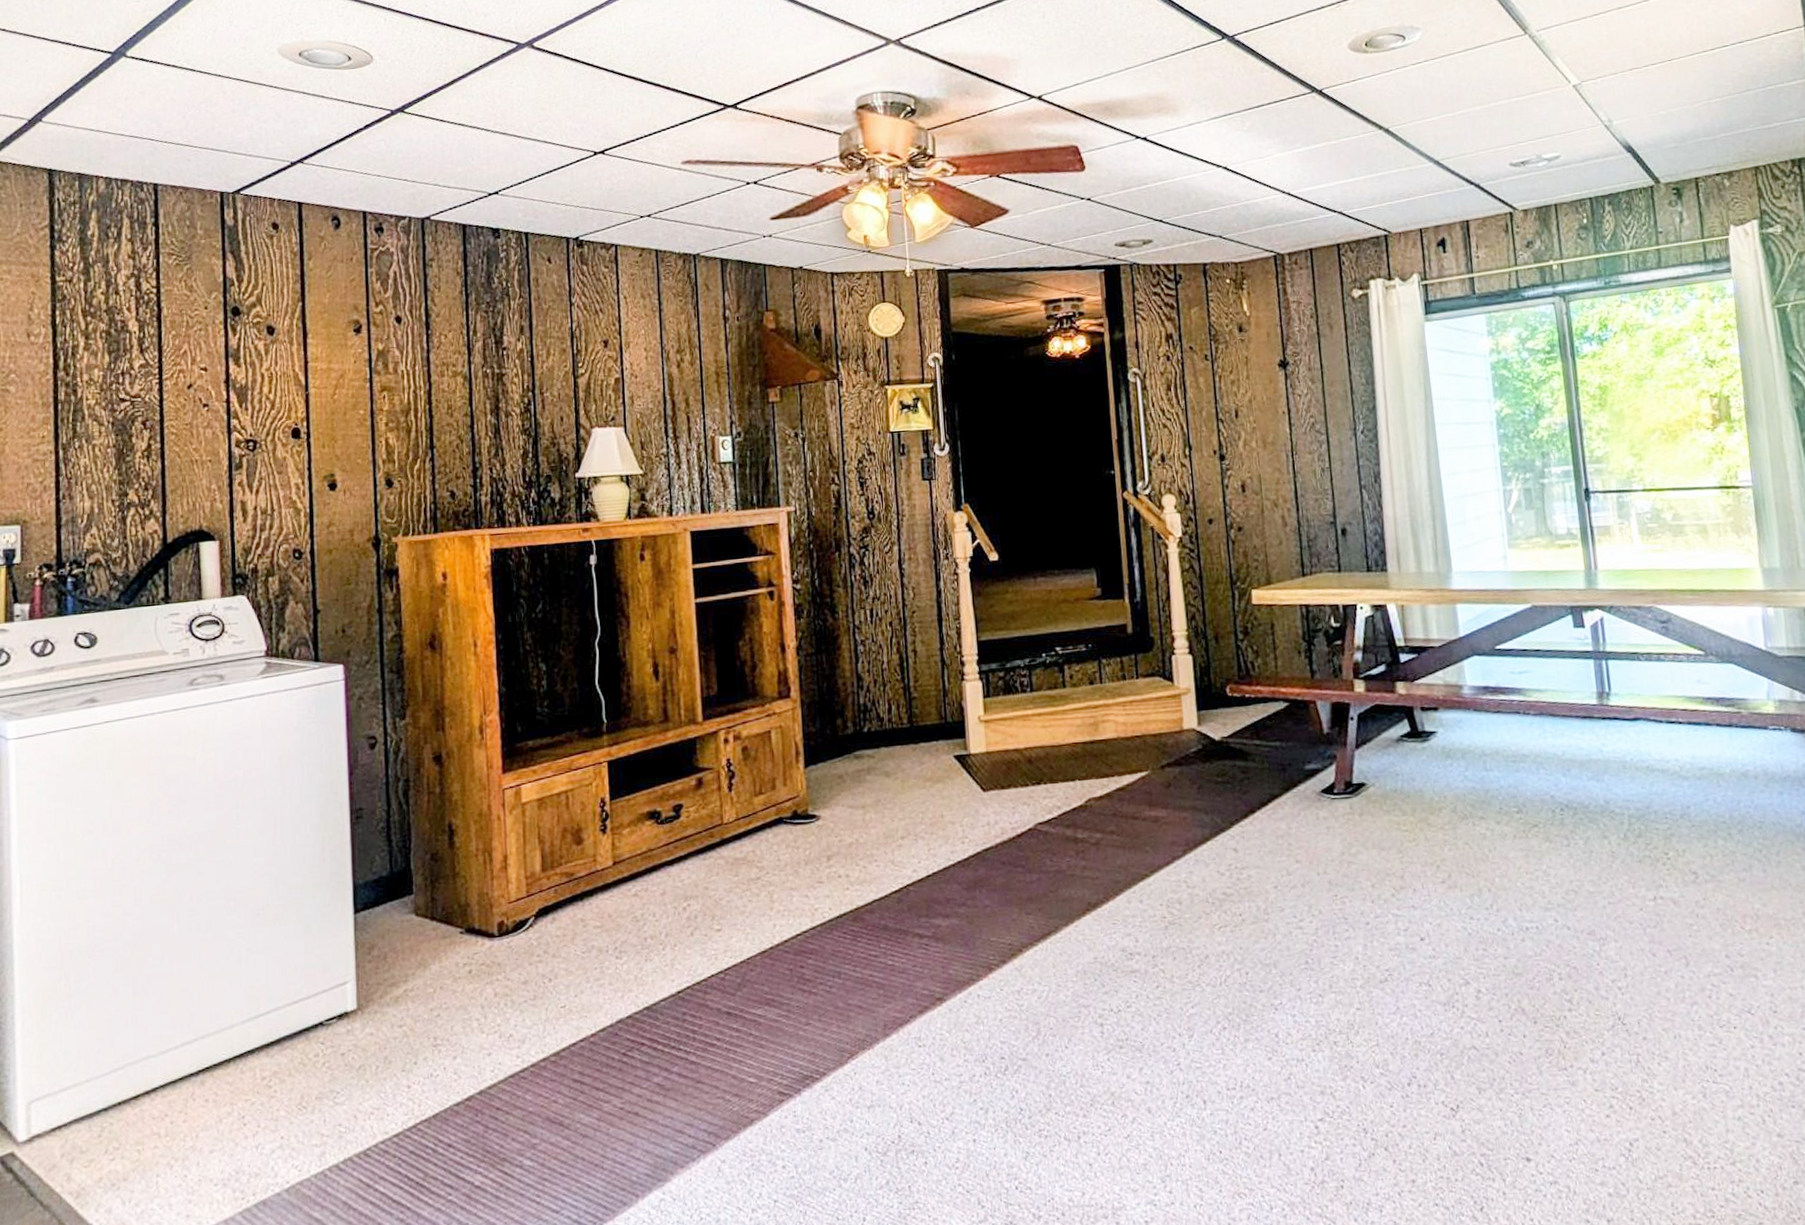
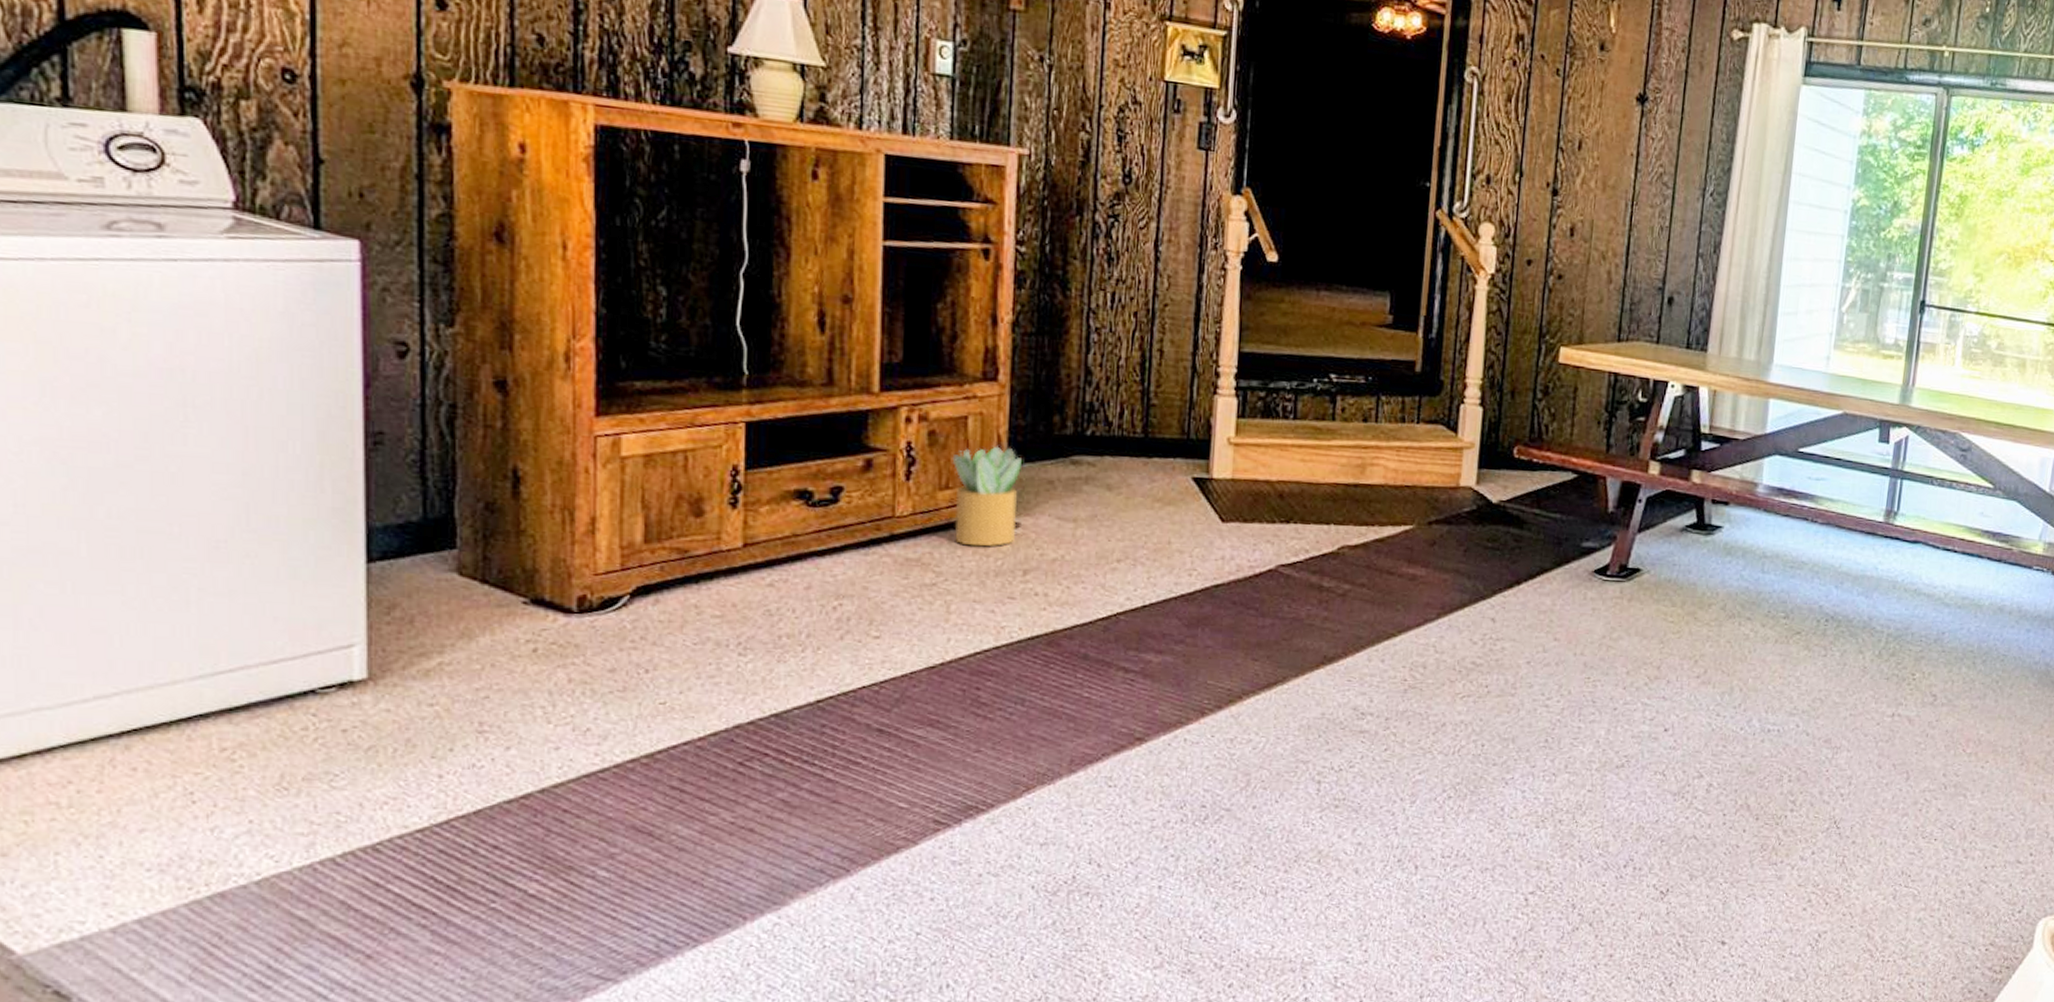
potted plant: none [762,751,819,841] -> present [952,446,1023,547]

